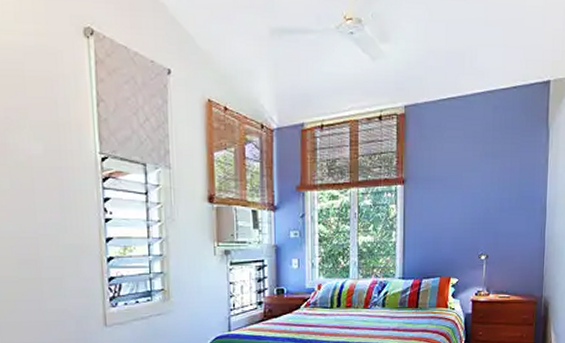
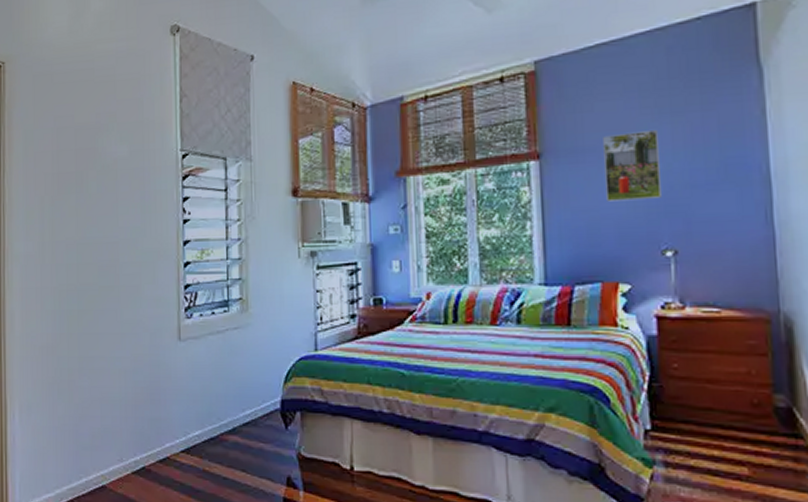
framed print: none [447,167,483,219] -> present [603,129,661,202]

